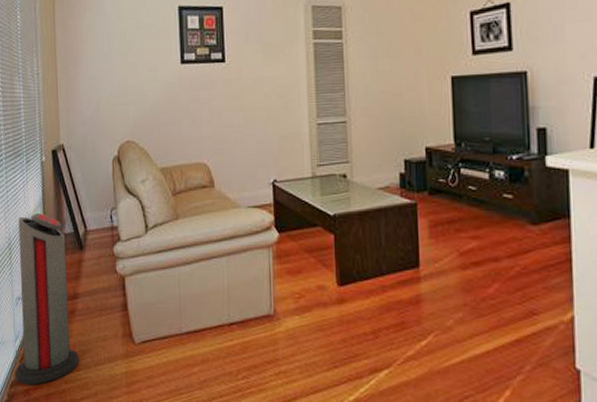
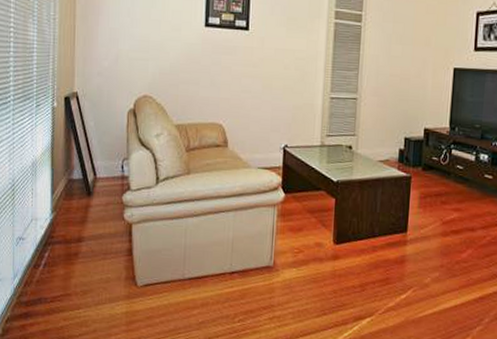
air purifier: present [15,213,79,385] -> none [11,157,80,321]

